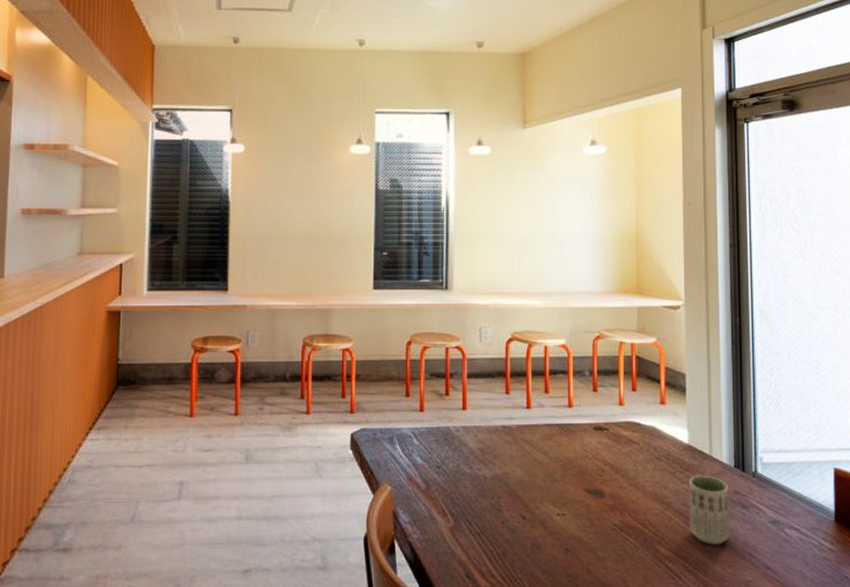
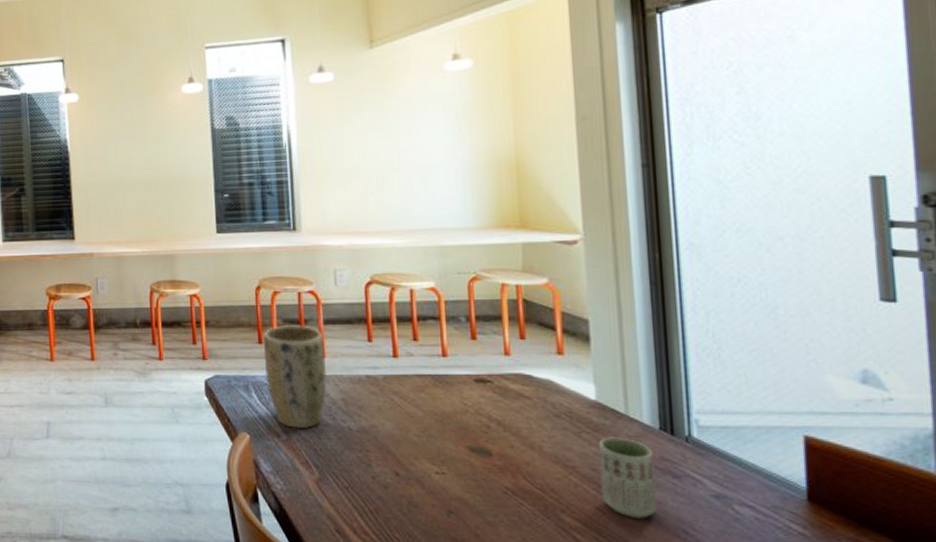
plant pot: none [409,378,468,479] -> present [263,324,328,430]

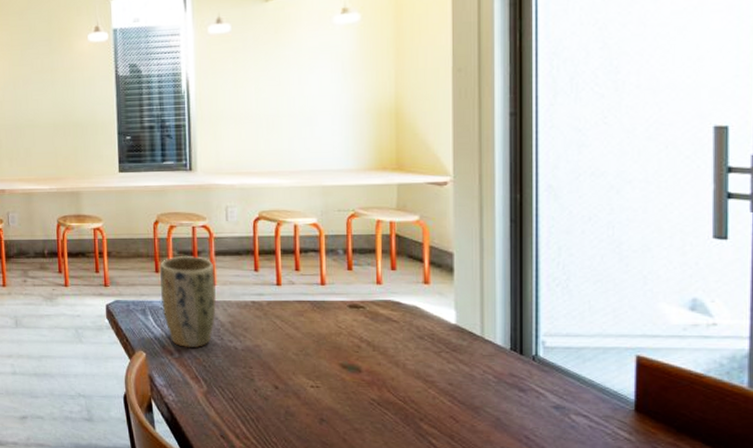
cup: present [599,437,657,518] -> none [455,356,503,426]

